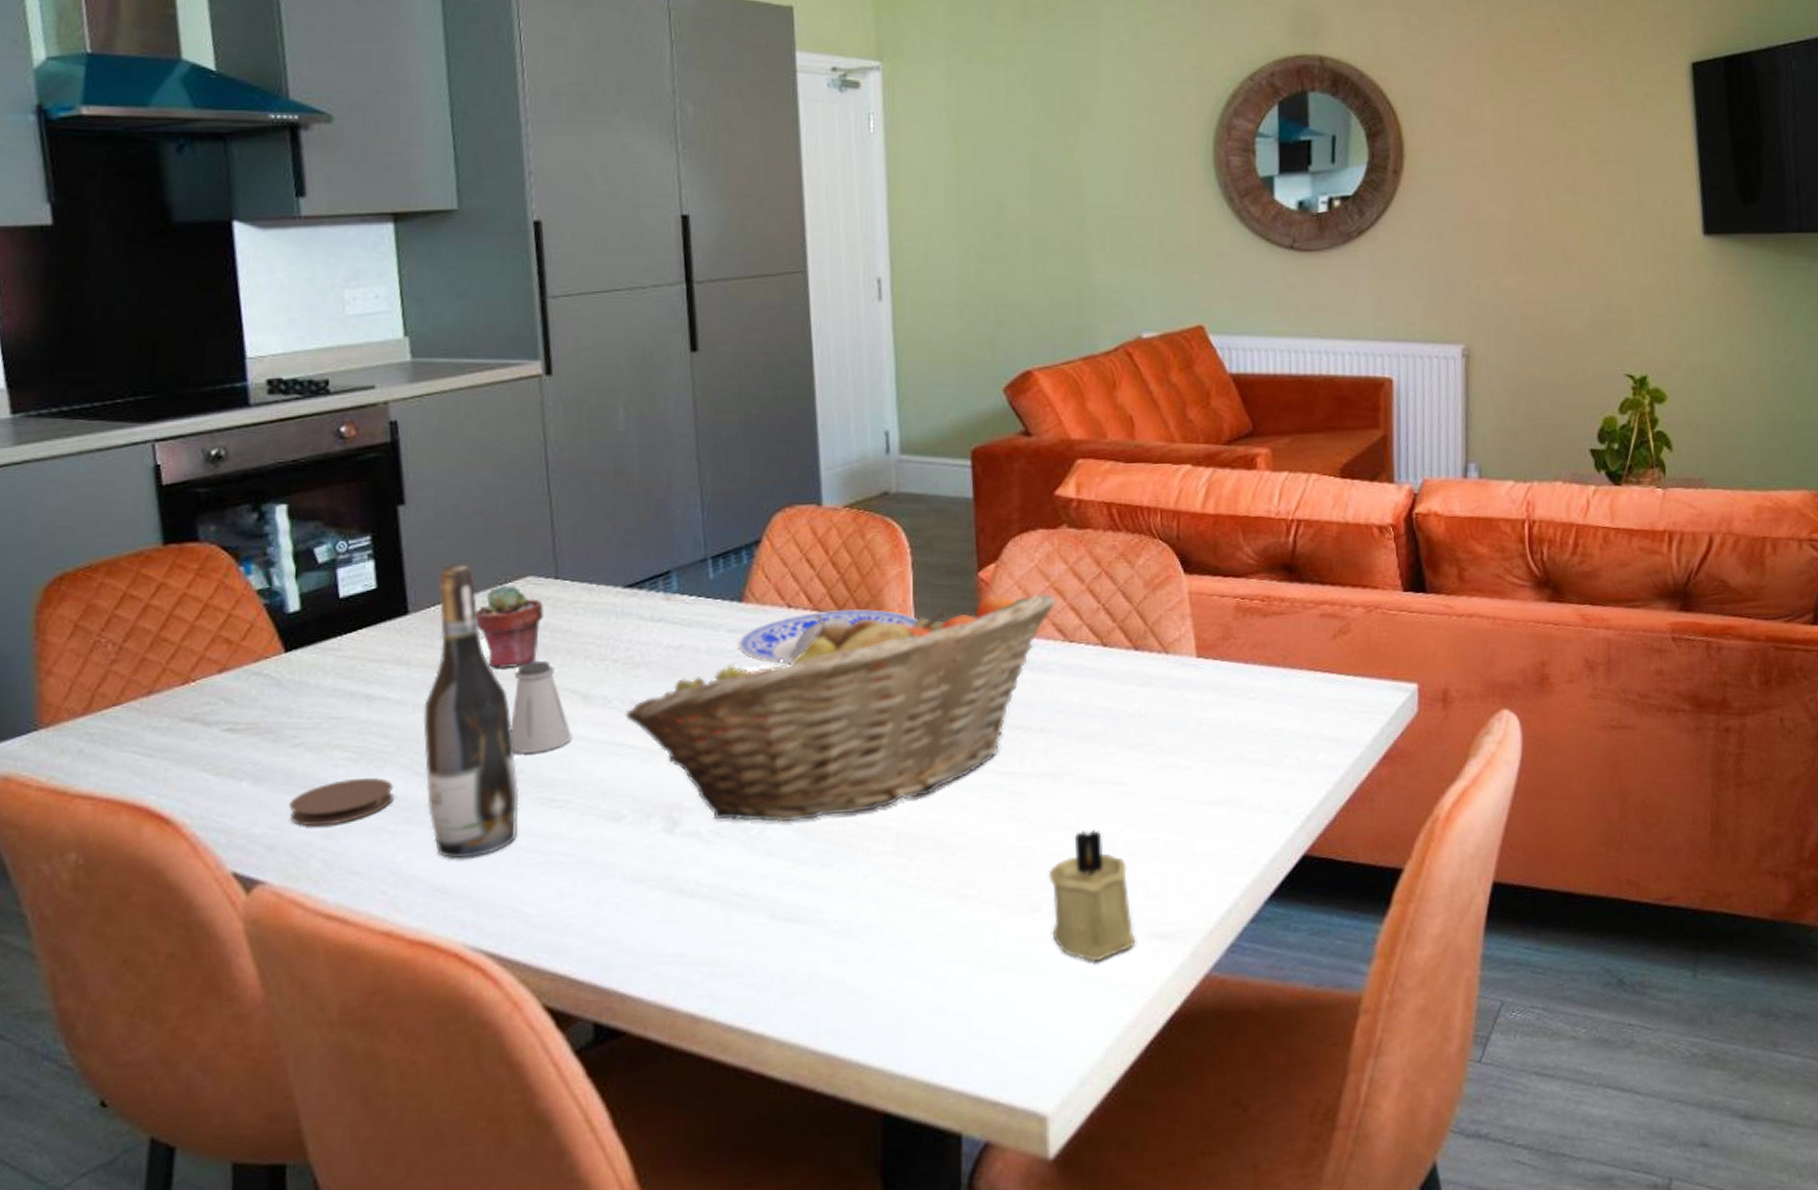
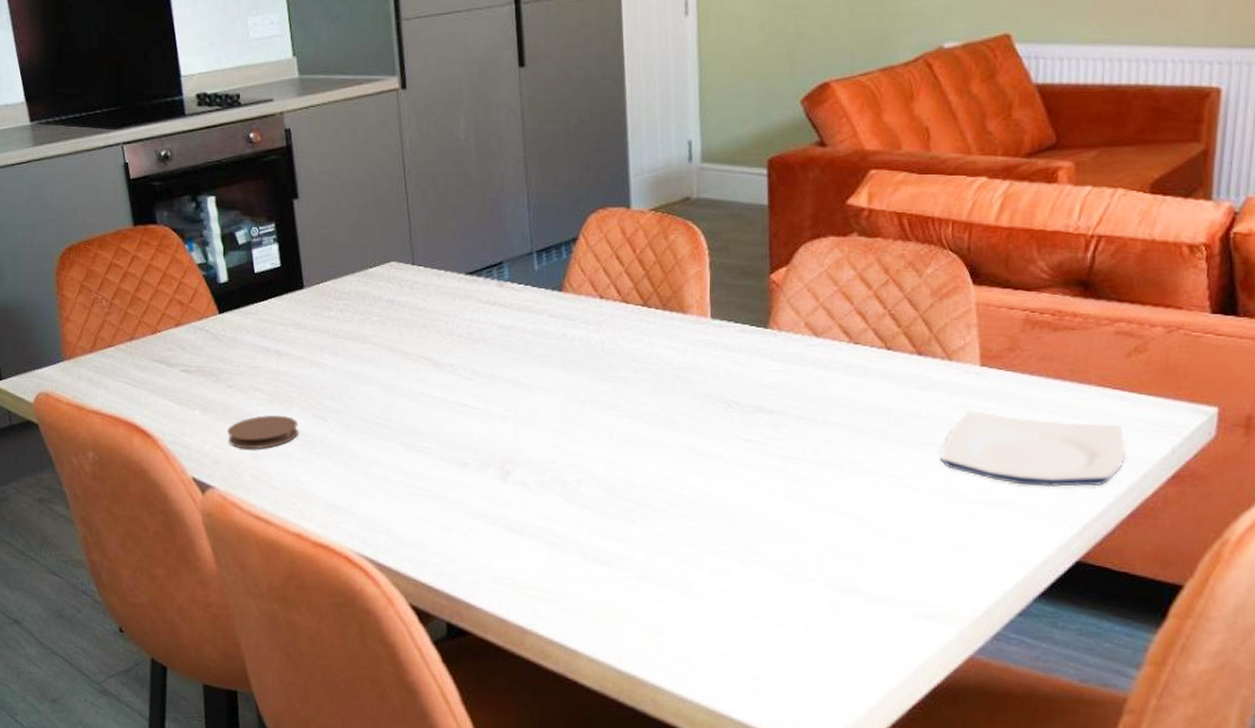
wine bottle: present [423,563,519,860] -> none [317,248,389,485]
potted succulent: present [475,584,545,668] -> none [353,267,405,336]
saltshaker: present [510,661,572,754] -> none [381,333,427,406]
fruit basket: present [625,594,1056,823] -> none [468,295,843,482]
plate: present [738,608,919,665] -> none [558,302,714,349]
candle: present [1048,829,1136,961] -> none [824,515,904,630]
plate: none [1163,704,1339,780] -> present [940,409,1126,488]

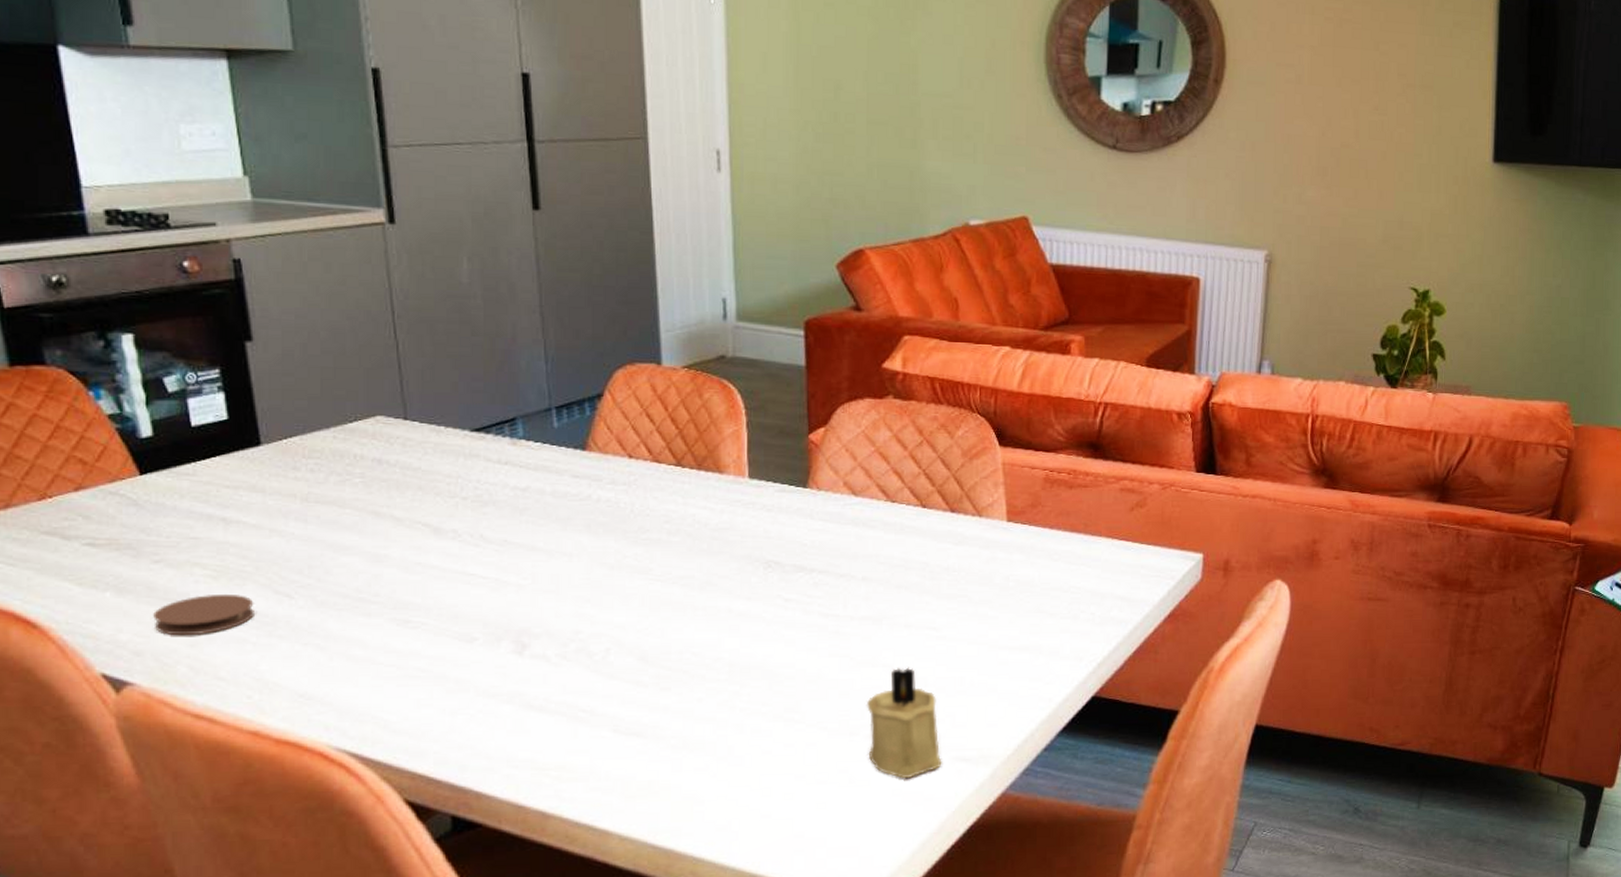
candle: none [824,515,904,630] -> present [866,667,942,778]
plate: present [940,409,1126,488] -> none [973,562,1131,631]

